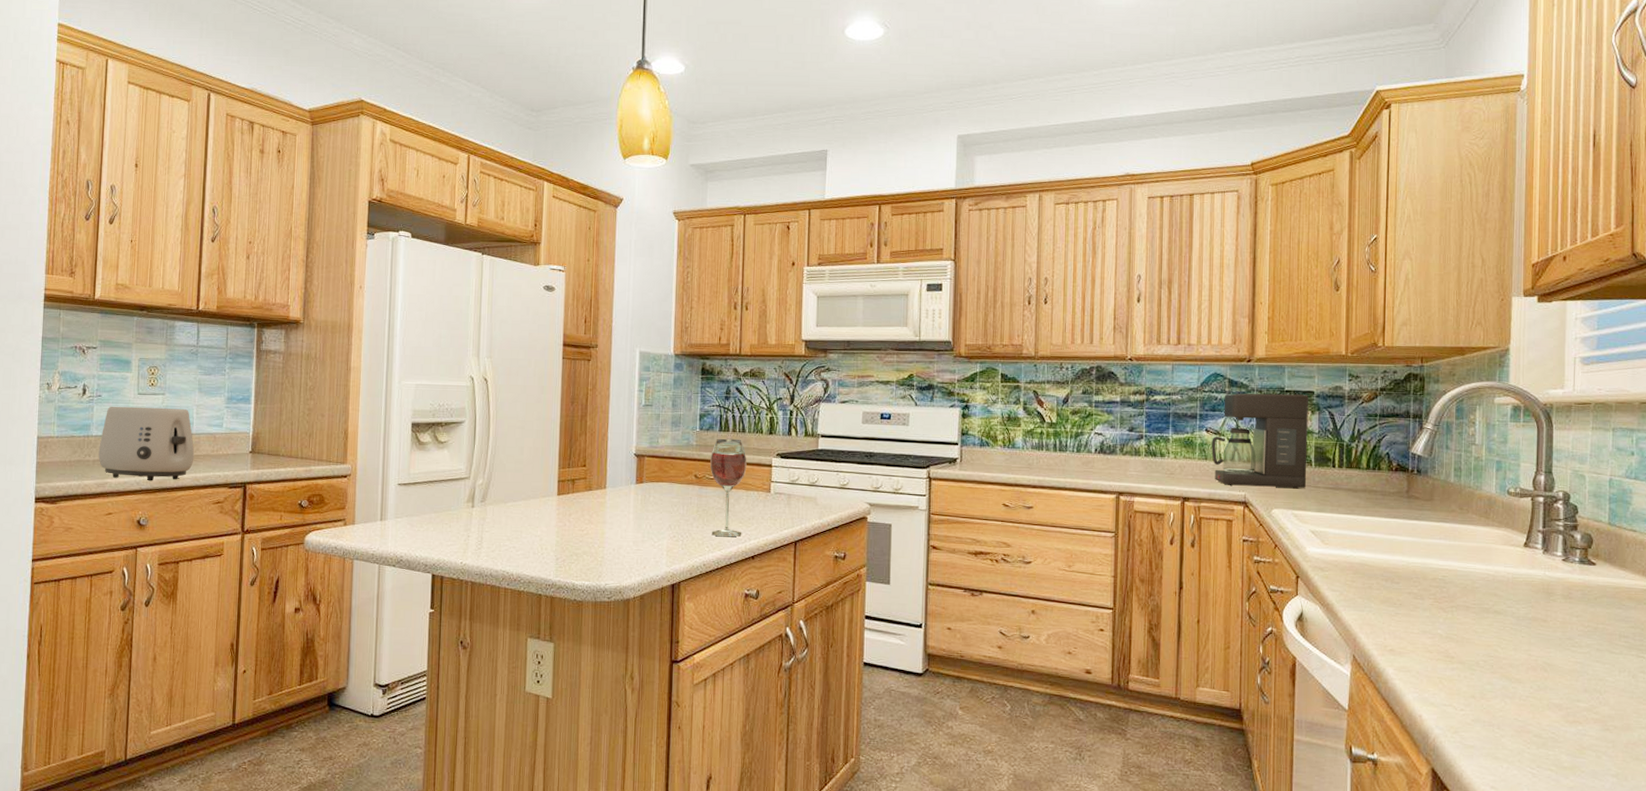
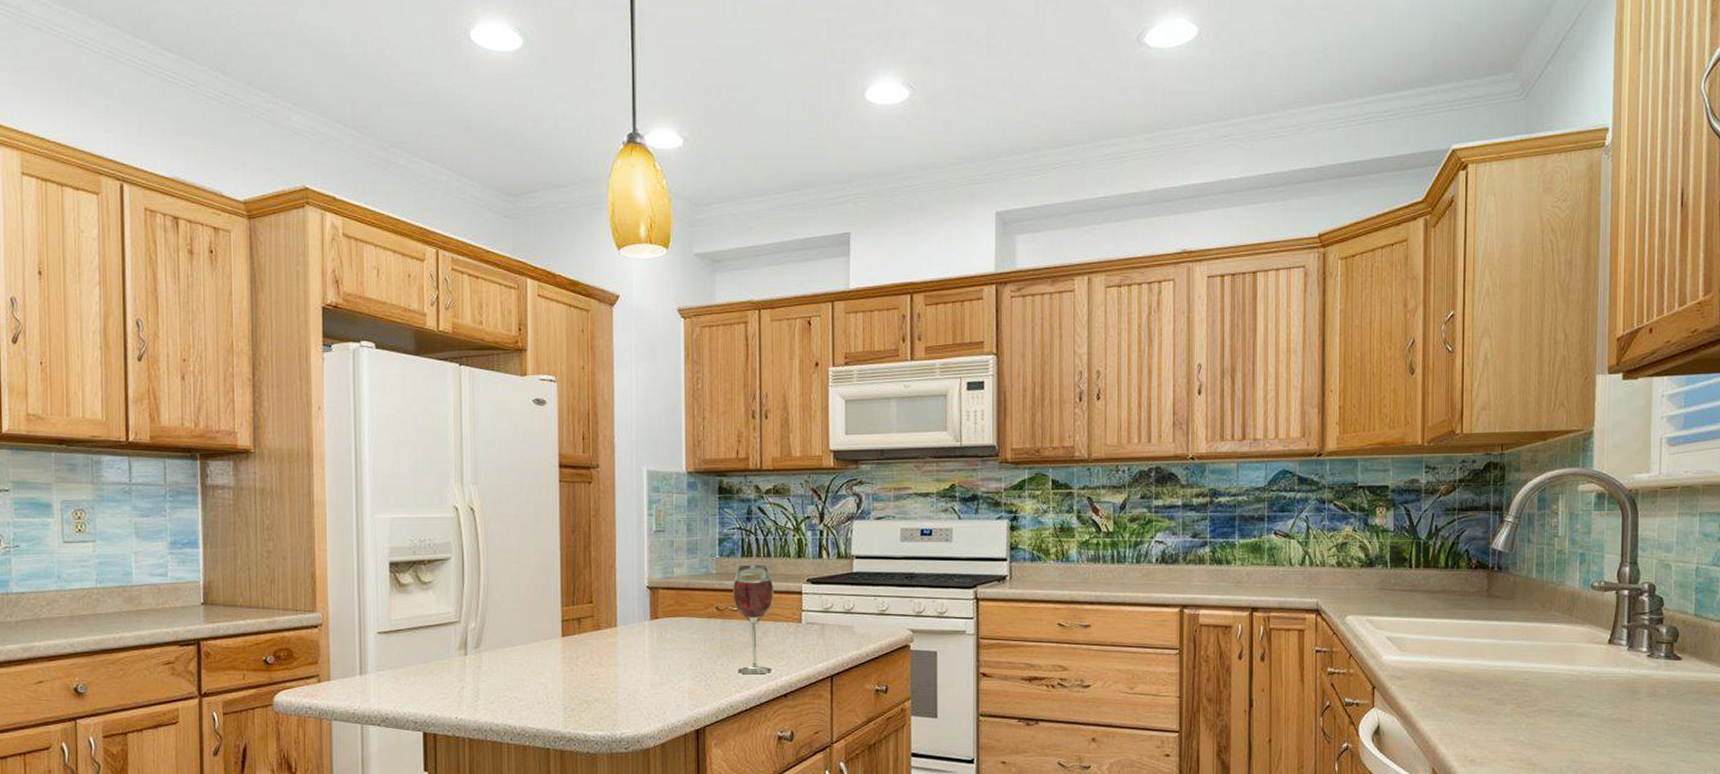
toaster: present [98,406,195,481] -> none [21,557,137,642]
coffee maker: present [1211,393,1308,489] -> none [1281,490,1383,593]

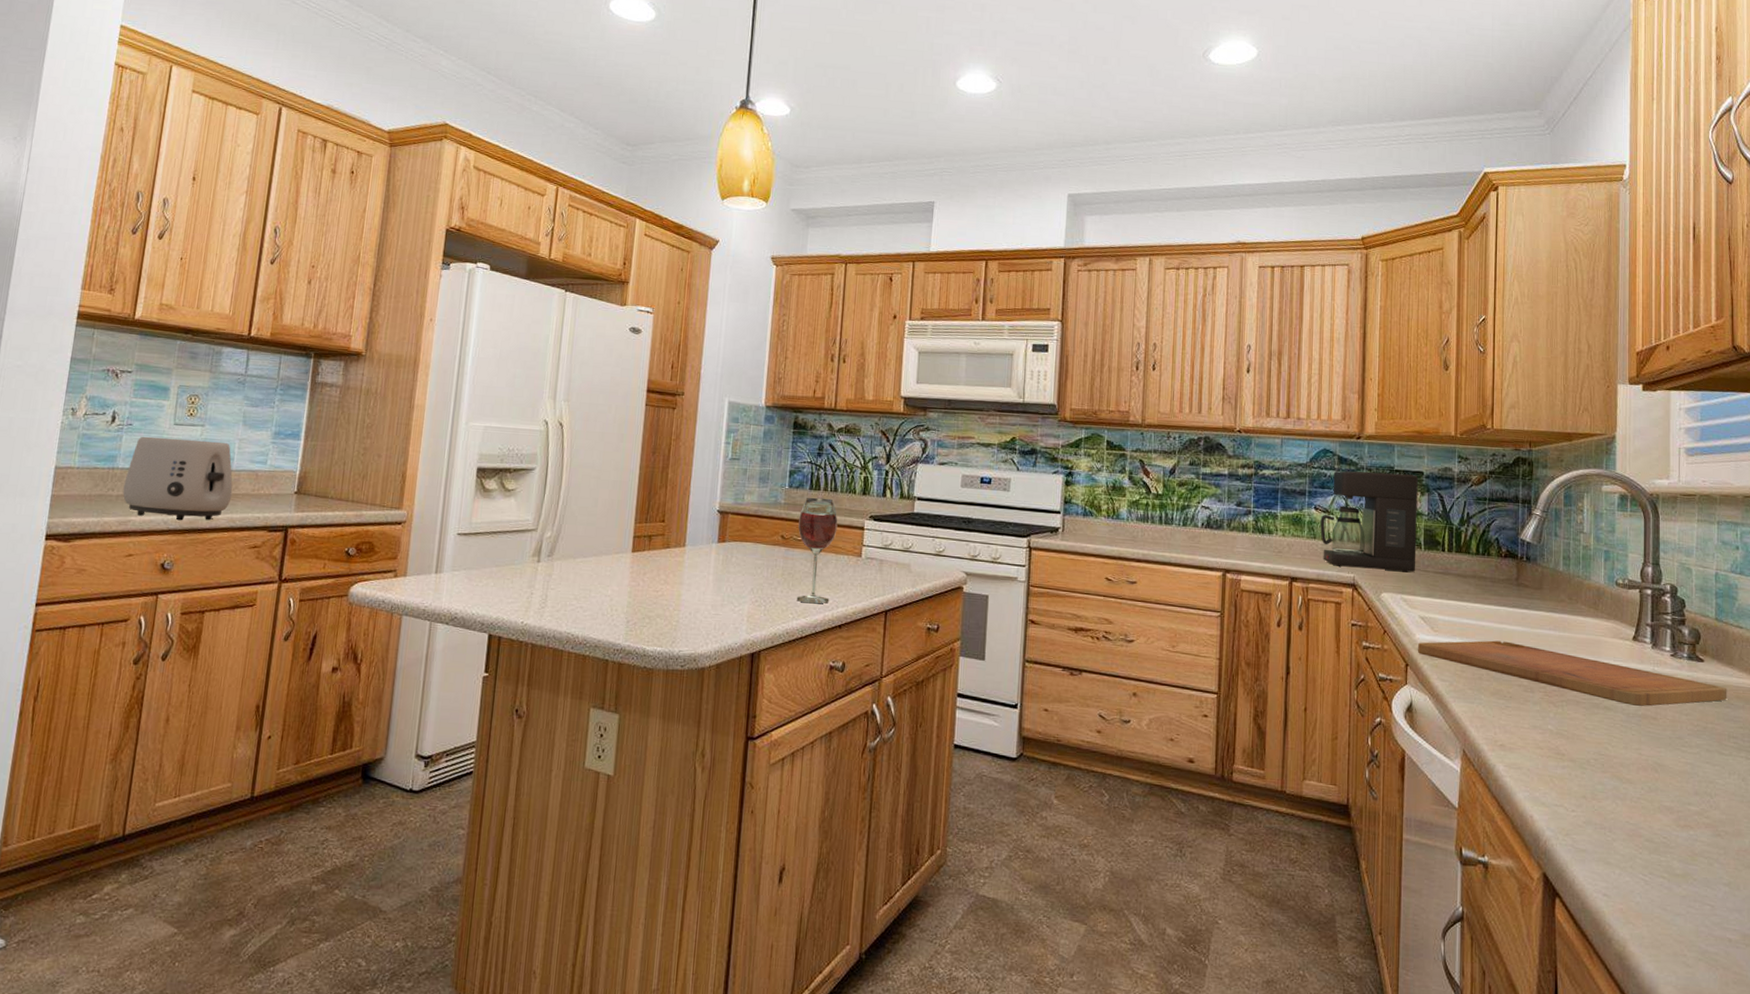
toaster: none [21,557,137,642] -> present [122,436,233,521]
coffee maker: none [1281,490,1383,593] -> present [1320,471,1418,573]
cutting board: none [1385,655,1705,710] -> present [1418,640,1727,706]

